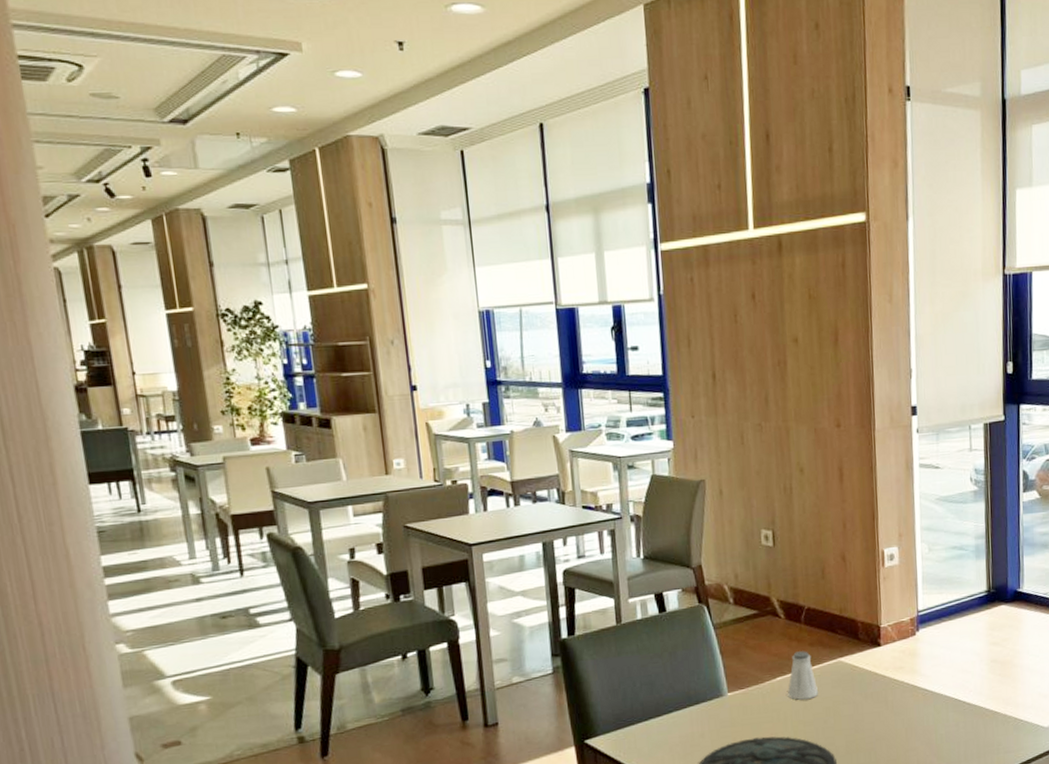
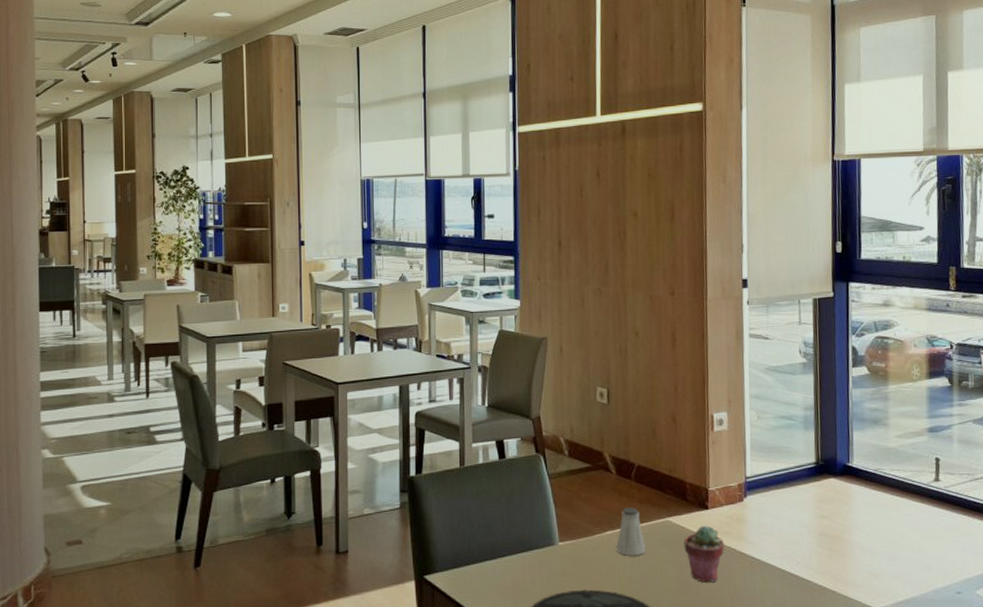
potted succulent: none [856,662,898,719] -> present [684,525,725,582]

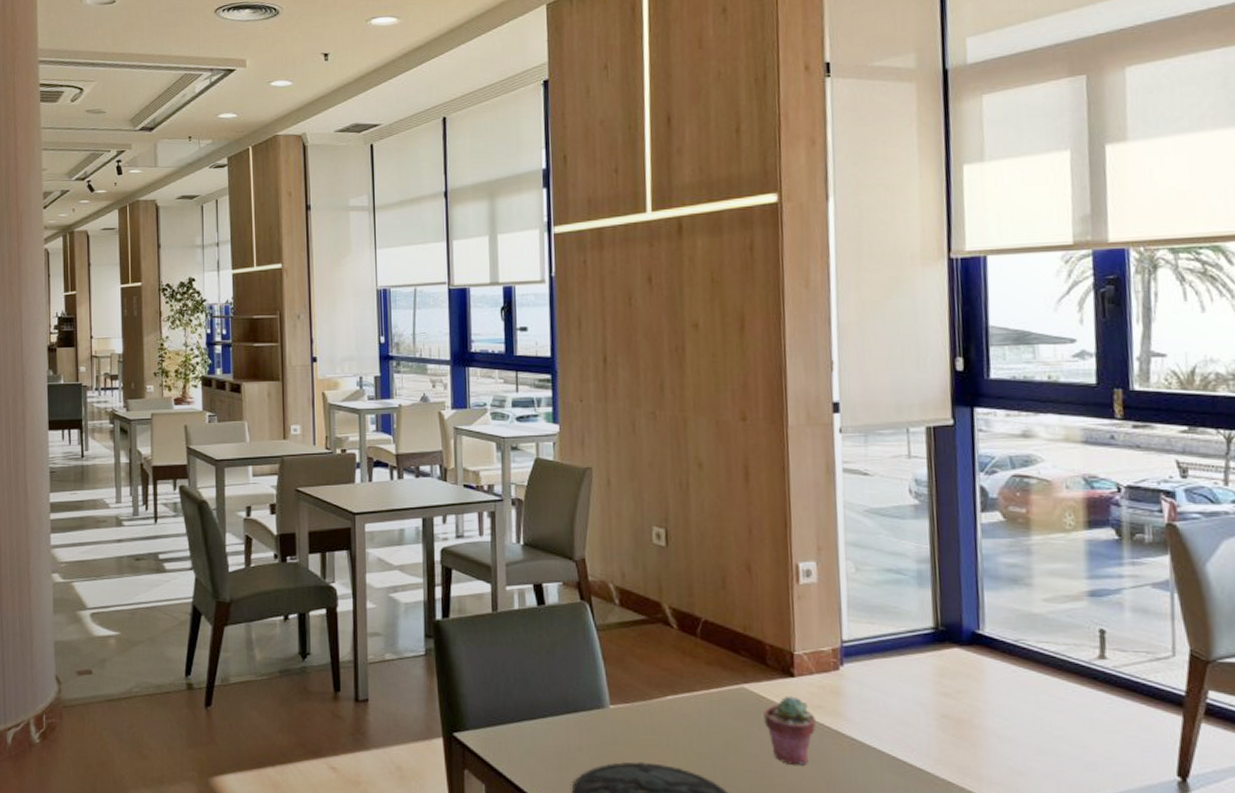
saltshaker: present [616,507,645,557] -> none [680,669,716,728]

